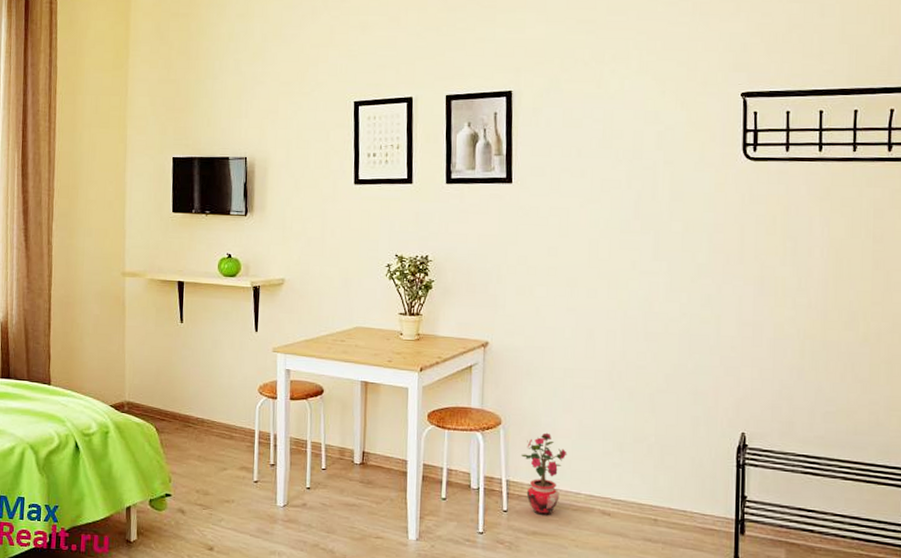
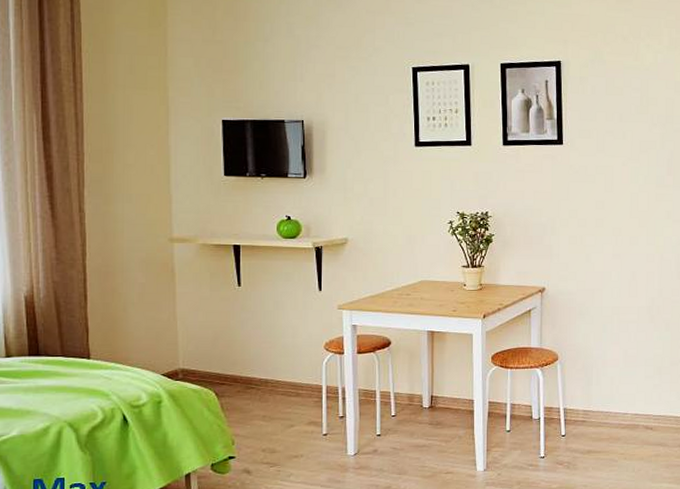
potted plant: present [521,432,567,515] -> none [576,364,616,435]

